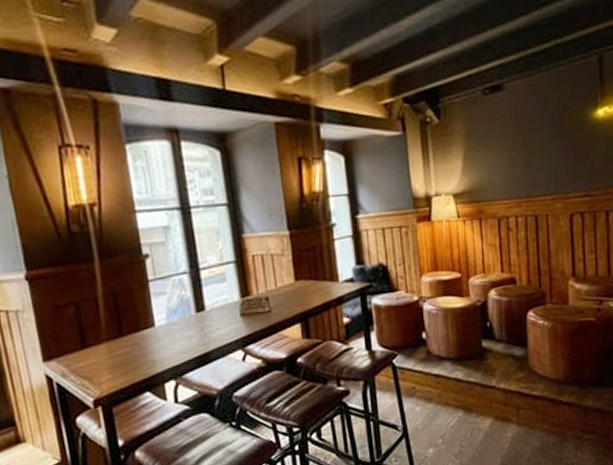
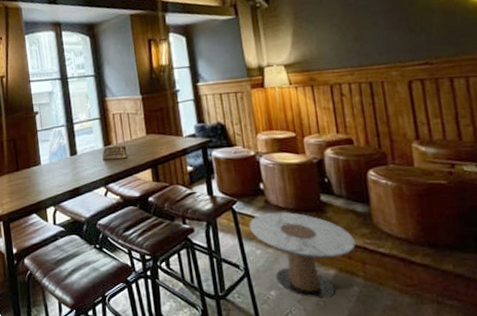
side table: none [409,362,512,451] -> present [249,212,356,299]

